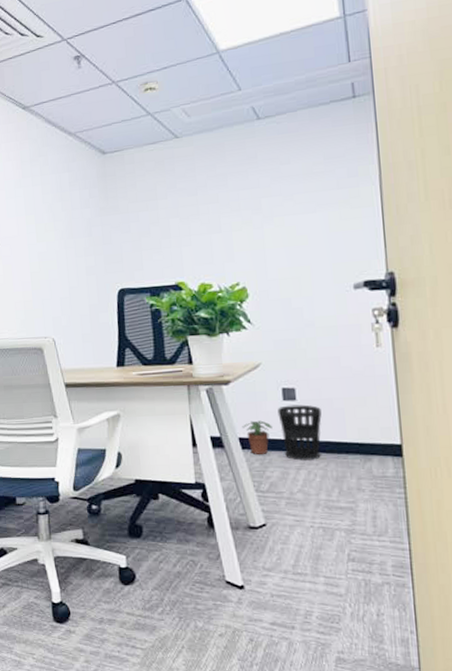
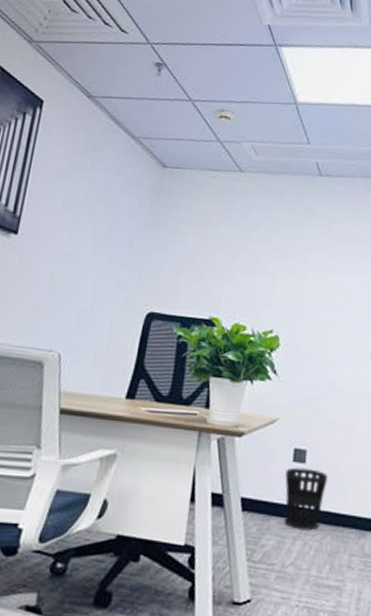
potted plant: present [242,420,273,454] -> none [247,480,278,519]

